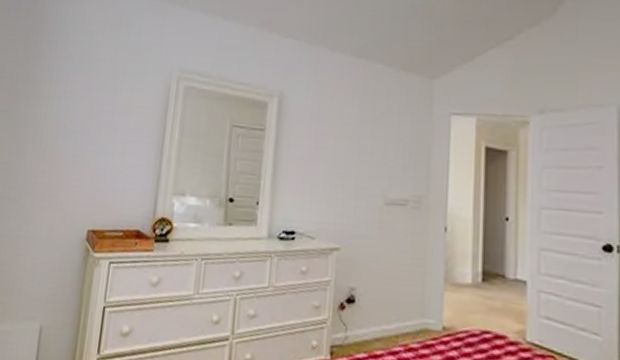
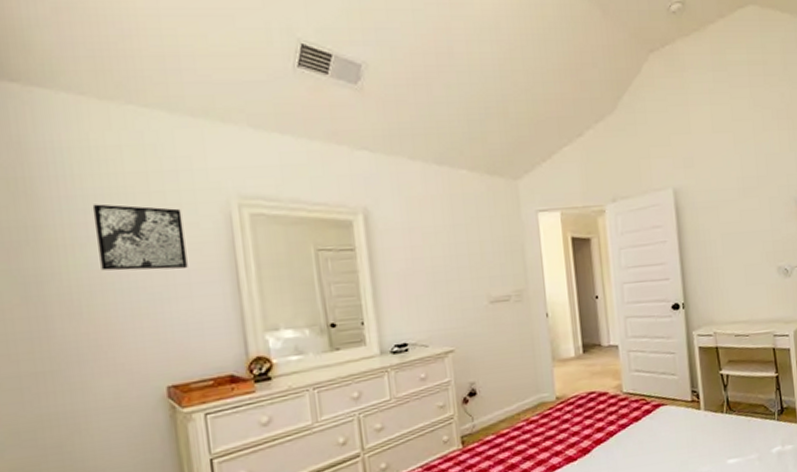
wall art: none [67,66,134,128] -> present [92,204,188,271]

